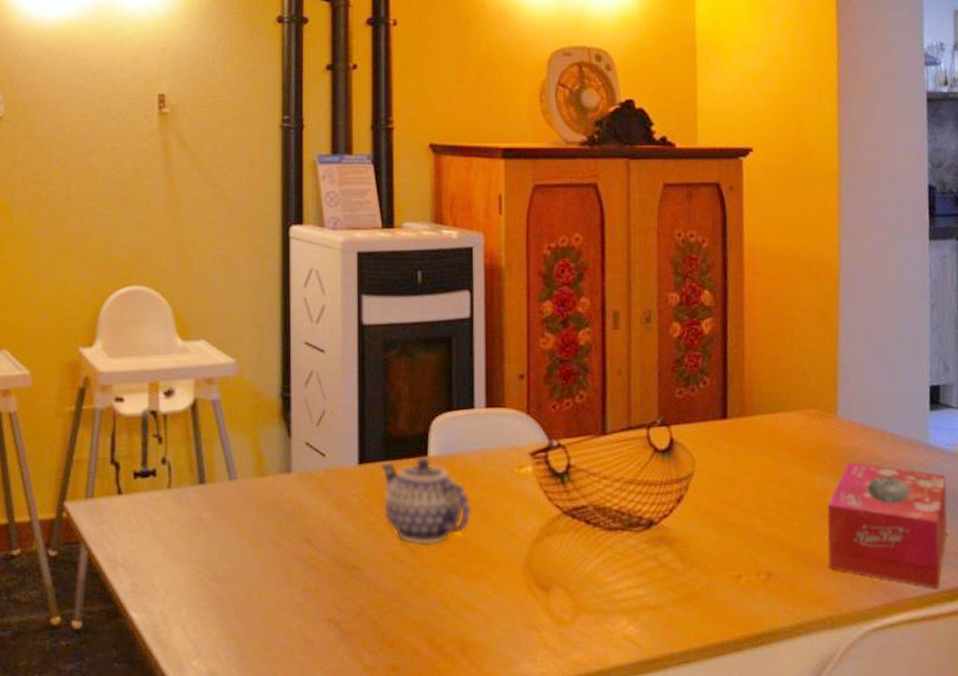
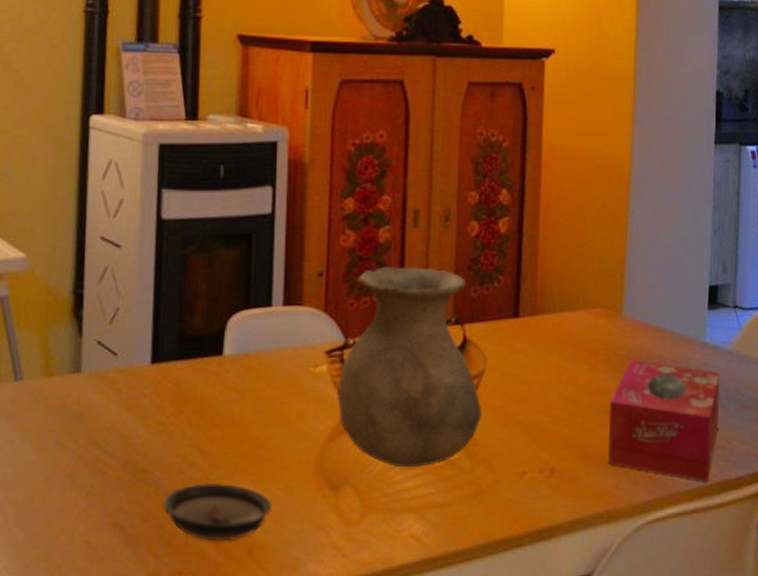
saucer: none [376,580,483,639] -> present [163,482,273,542]
teapot: present [380,456,472,546] -> none [174,355,265,447]
vase: none [543,368,693,569] -> present [336,266,482,468]

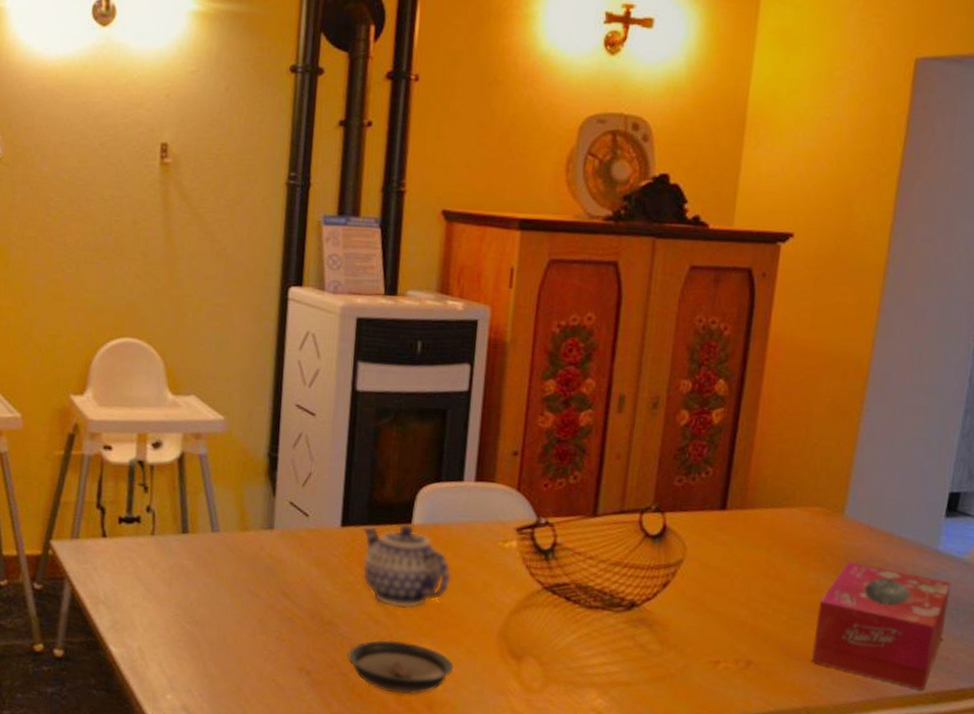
teapot: none [174,355,265,447] -> present [362,523,452,609]
vase: present [336,266,482,468] -> none [525,450,678,646]

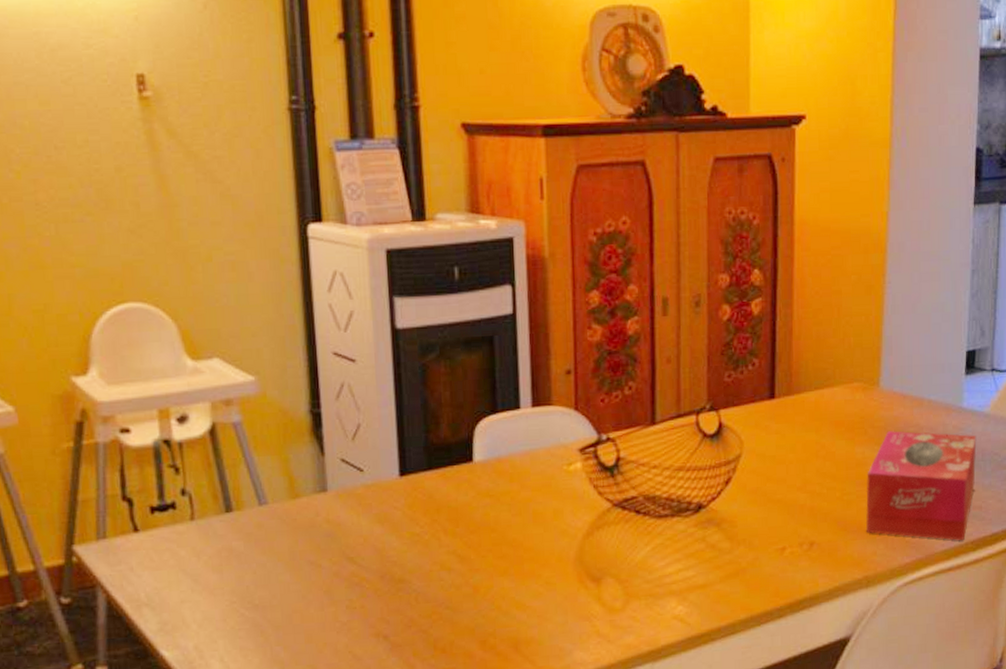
saucer: present [348,640,454,695] -> none [425,585,535,641]
teapot: present [362,523,452,609] -> none [423,462,521,552]

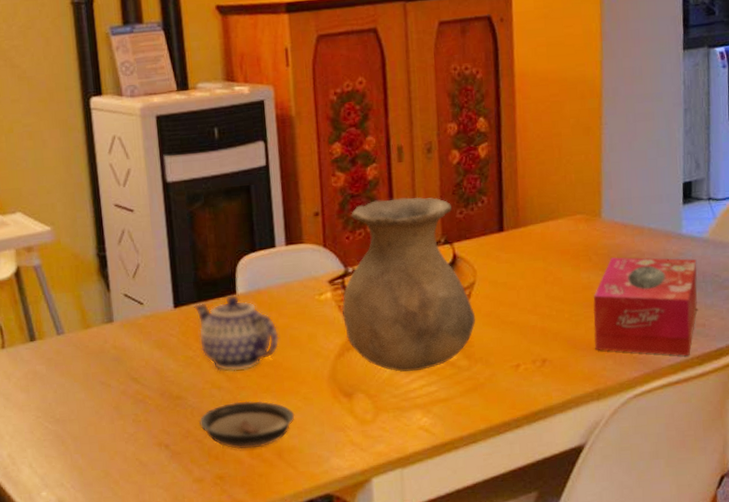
teapot: none [423,462,521,552] -> present [194,294,280,372]
saucer: none [425,585,535,641] -> present [199,401,295,450]
vase: none [592,356,741,555] -> present [342,197,476,372]

